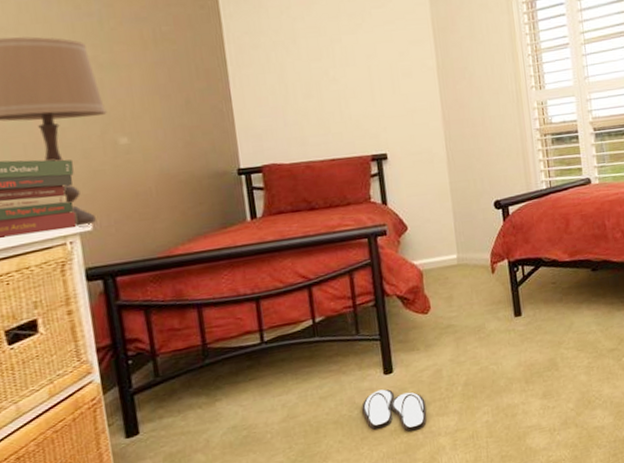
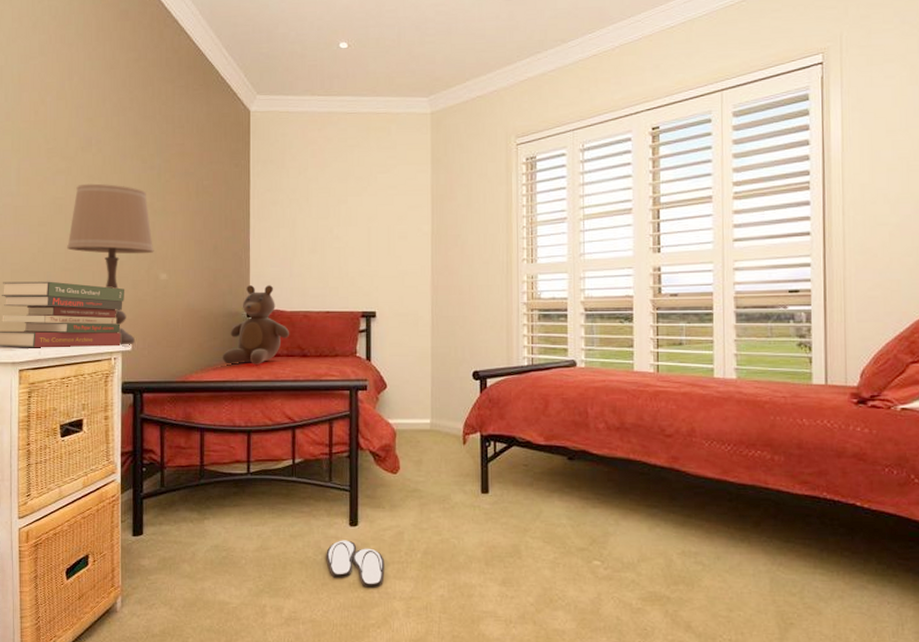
teddy bear: none [212,137,293,230] -> present [222,284,290,365]

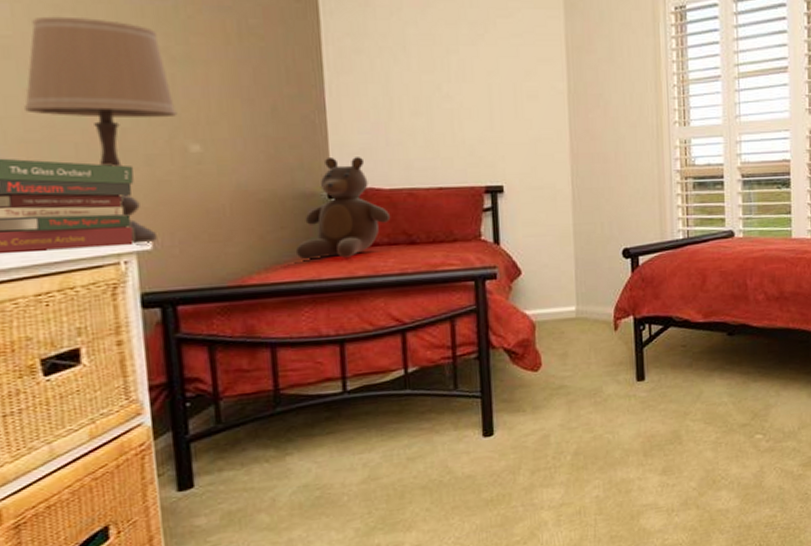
slippers: present [326,540,385,588] -> none [455,453,529,503]

